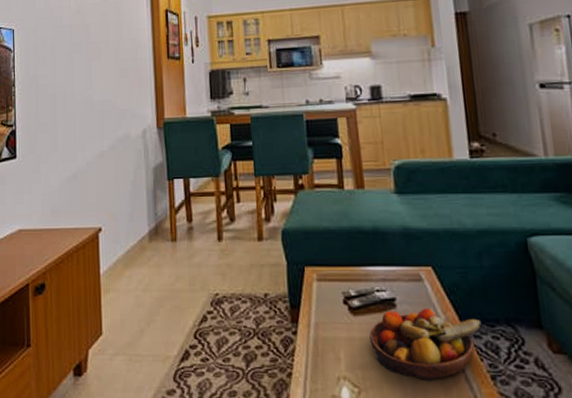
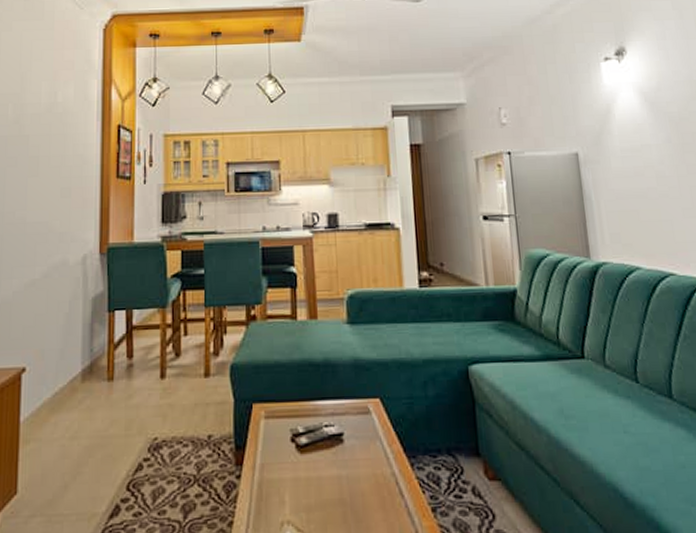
fruit bowl: present [369,308,482,380] -> none [316,442,425,518]

